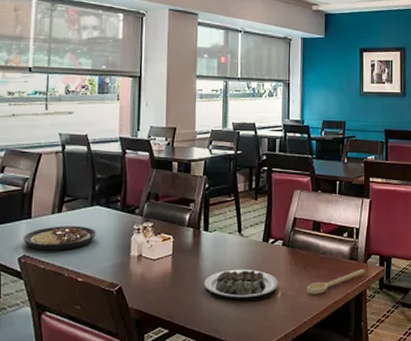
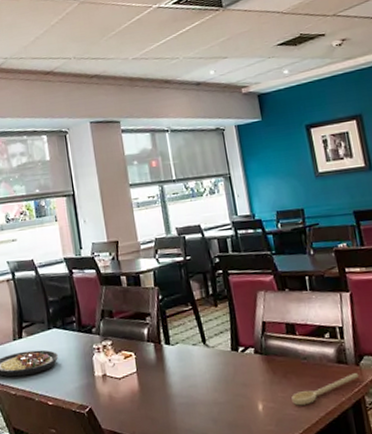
plate: present [204,269,278,301] -> none [175,382,258,417]

